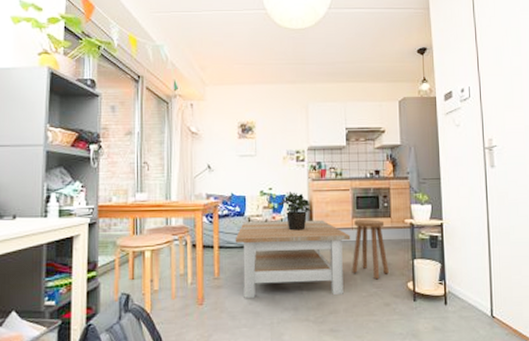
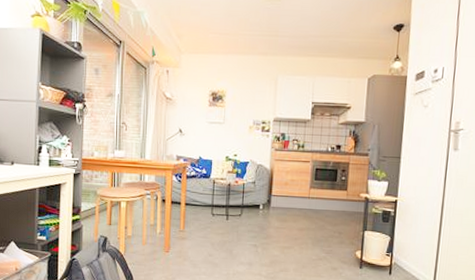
coffee table: present [235,219,351,298] -> none [200,183,307,256]
potted plant: present [278,191,311,231] -> none [242,158,272,196]
stool: present [352,219,389,280] -> none [304,190,340,246]

